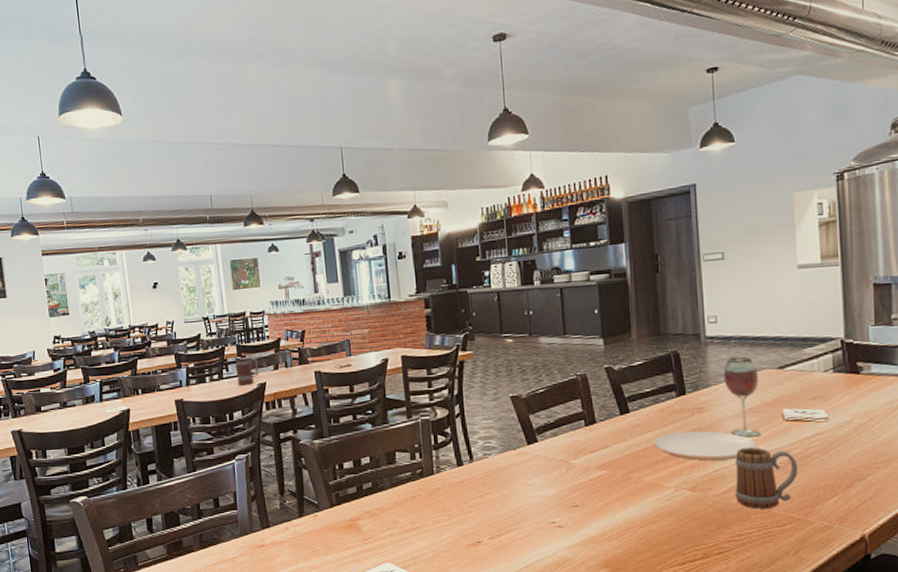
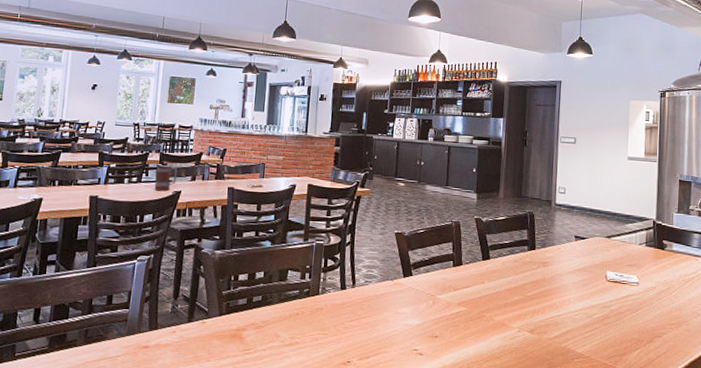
plate: present [653,430,756,461] -> none [506,280,584,309]
wineglass: present [723,356,761,438] -> none [565,223,591,292]
beer mug: present [735,447,798,509] -> none [564,300,613,354]

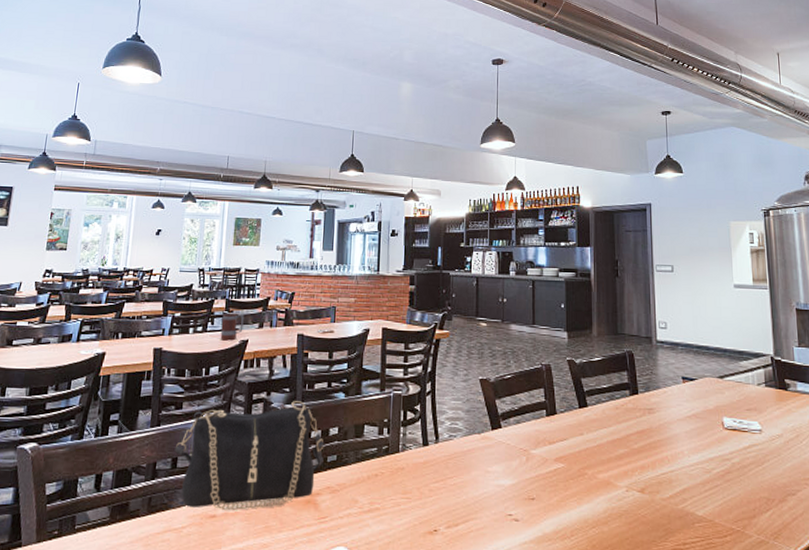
handbag: none [110,247,251,343] -> present [174,401,324,511]

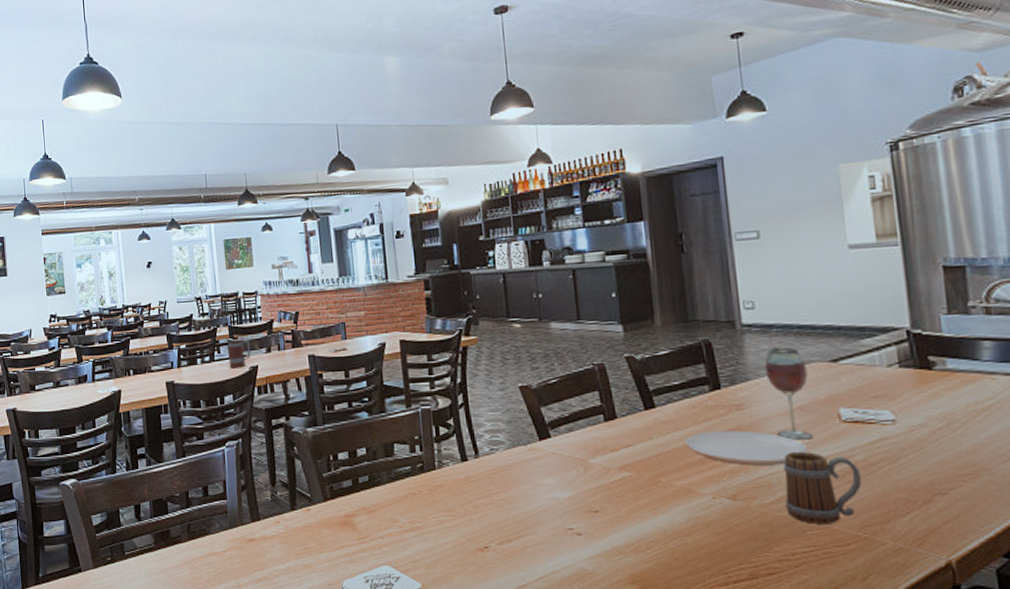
handbag: present [174,401,324,511] -> none [203,424,355,535]
plate: none [608,430,699,464] -> present [684,430,808,466]
wineglass: none [671,362,704,443] -> present [764,347,814,440]
beer mug: none [681,453,737,517] -> present [783,452,862,524]

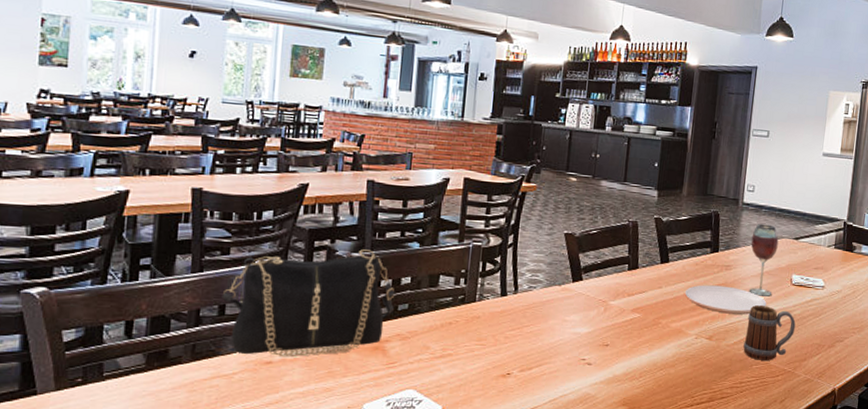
handbag: none [203,424,355,535] -> present [221,249,395,358]
beer mug: present [227,339,251,369] -> none [274,153,304,184]

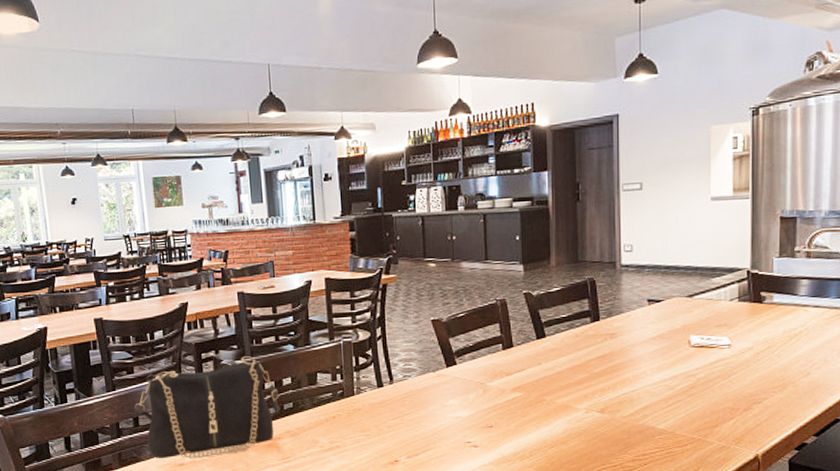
plate: present [684,285,767,315] -> none [567,355,663,385]
beer mug: present [743,305,796,361] -> none [642,372,700,430]
wineglass: present [749,224,779,297] -> none [636,284,669,362]

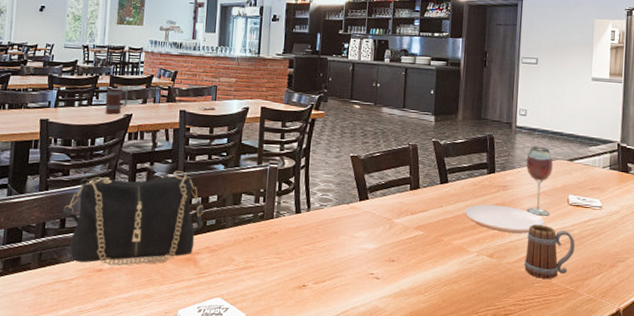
beer mug: none [157,276,181,305] -> present [105,88,128,115]
plate: none [567,355,663,385] -> present [464,204,545,233]
wineglass: none [636,284,669,362] -> present [526,146,553,216]
beer mug: none [642,372,700,430] -> present [524,224,575,279]

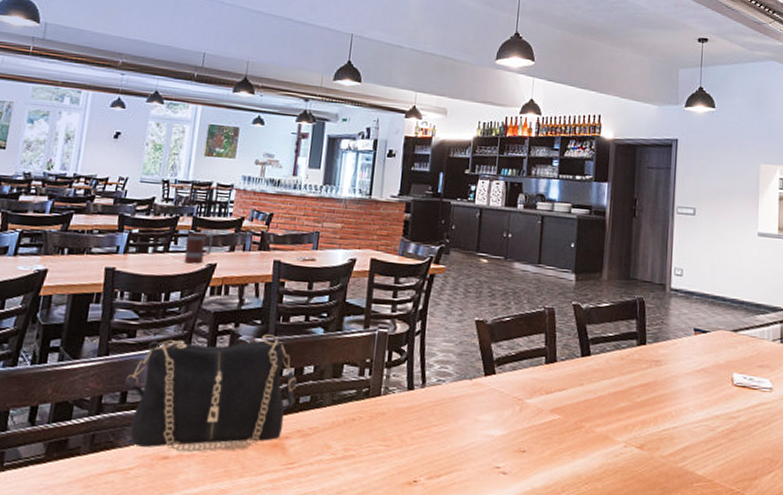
plate: present [464,204,545,233] -> none [609,383,705,420]
beer mug: present [524,224,575,279] -> none [681,409,741,478]
wineglass: present [526,146,553,216] -> none [682,313,714,399]

